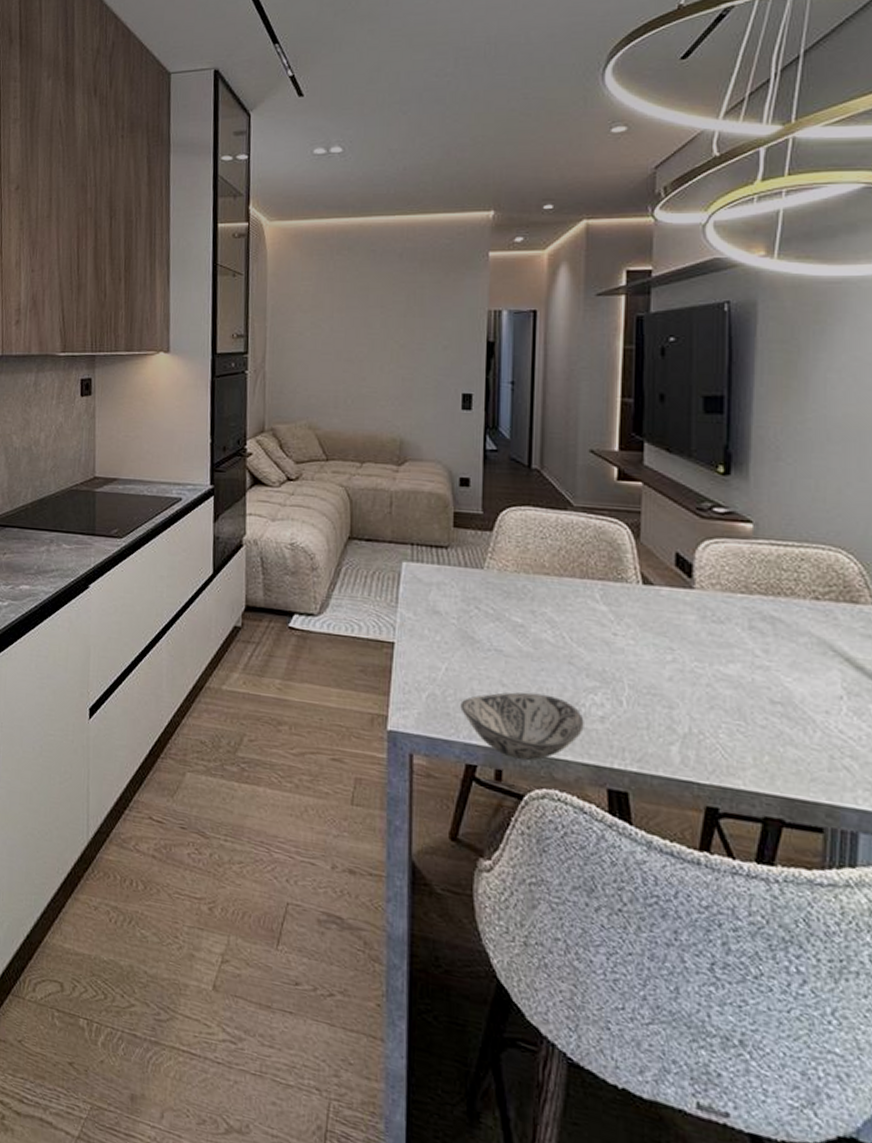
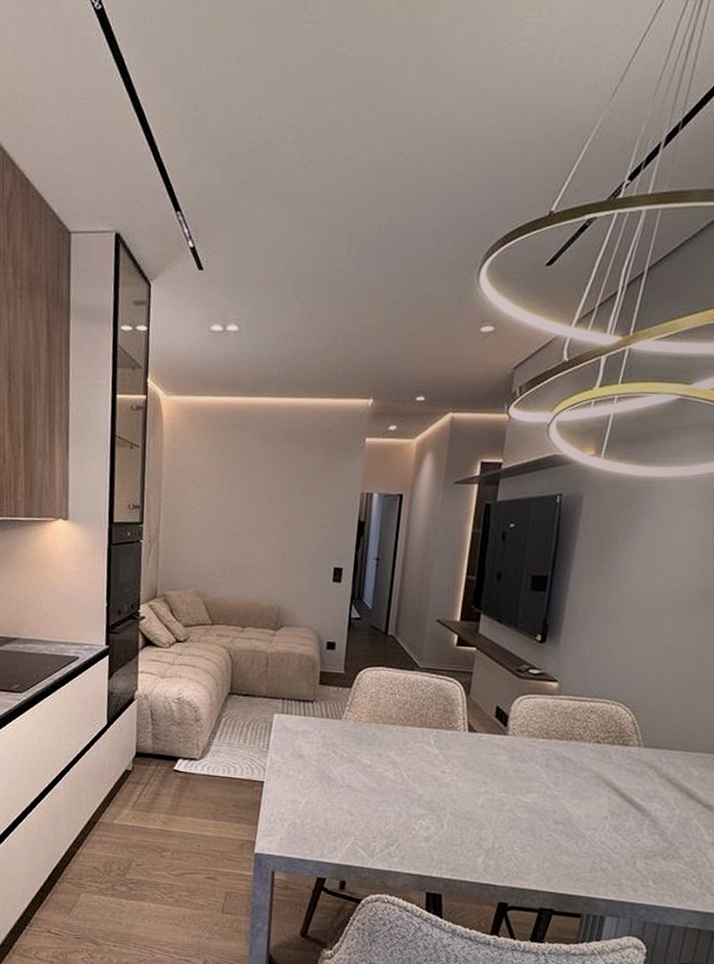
decorative bowl: present [460,692,584,760] -> none [315,819,413,873]

